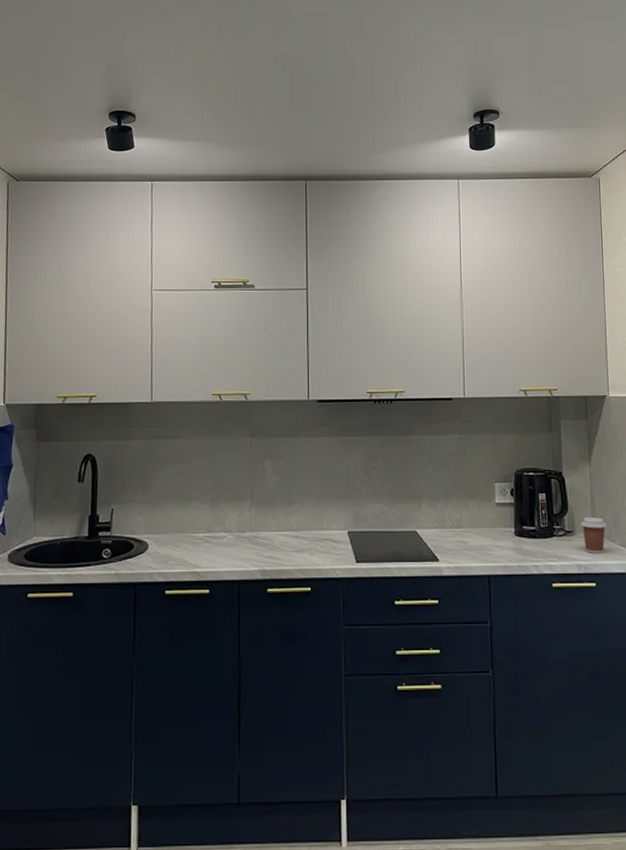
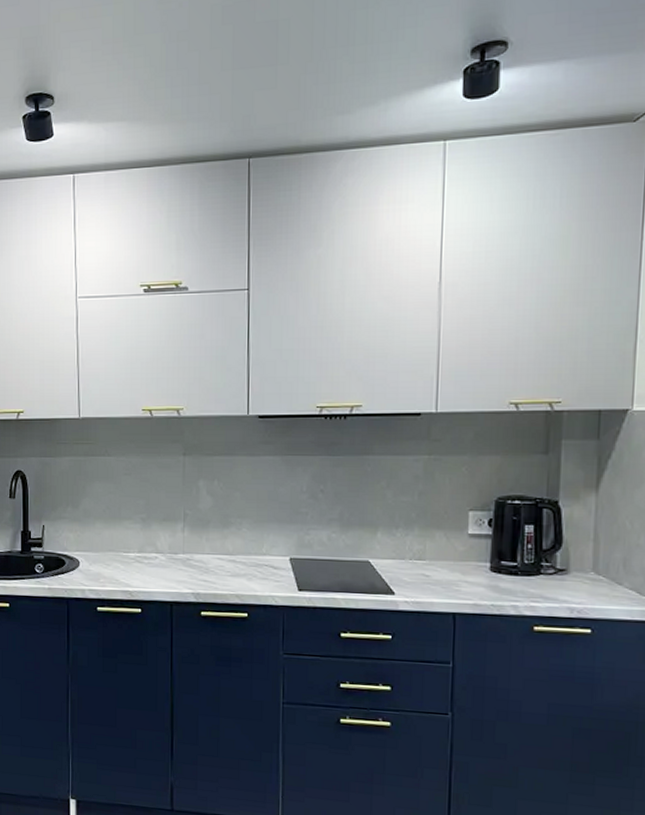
coffee cup: present [581,517,606,553] -> none [577,555,613,596]

